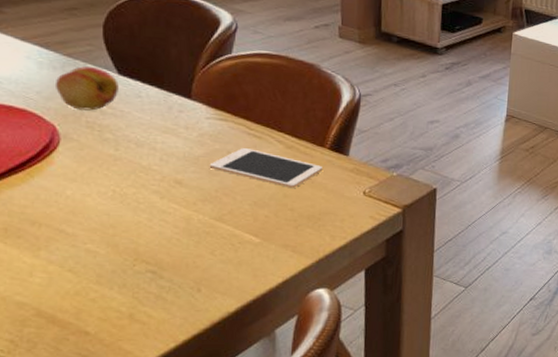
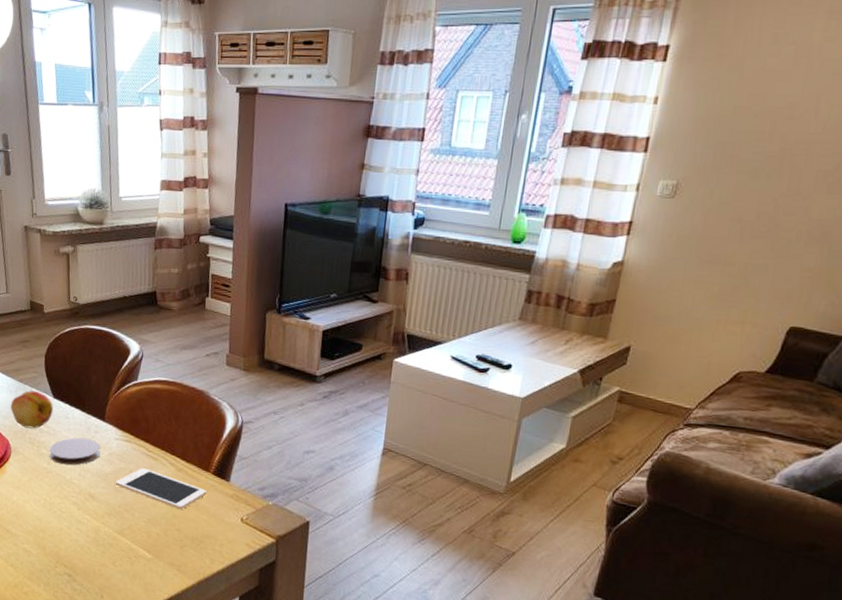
coaster: none [115,118,188,150] -> present [49,437,101,466]

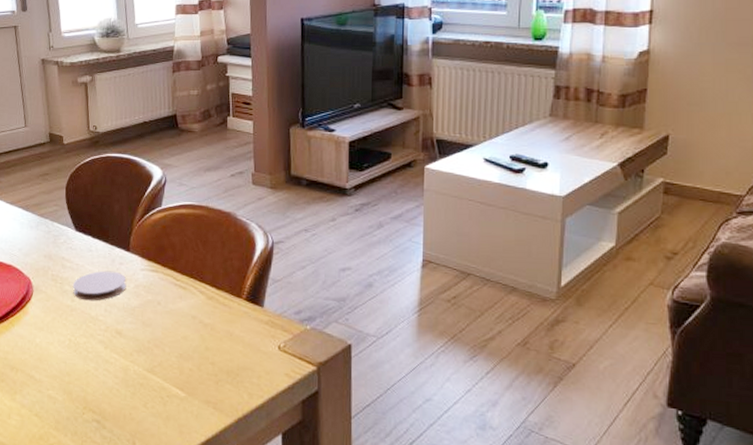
fruit: present [10,390,53,429] -> none [31,225,76,265]
cell phone: present [115,468,207,510] -> none [143,299,241,342]

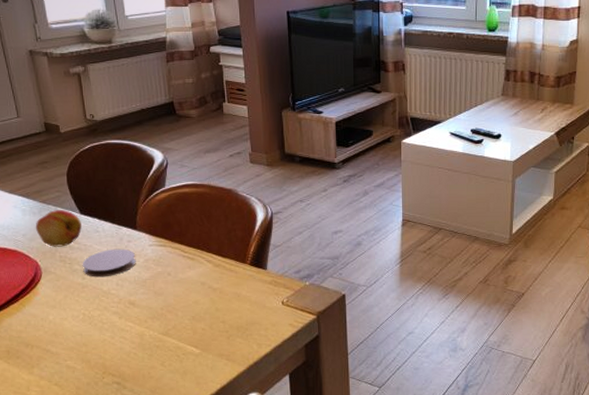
fruit: none [31,225,76,265] -> present [35,210,82,247]

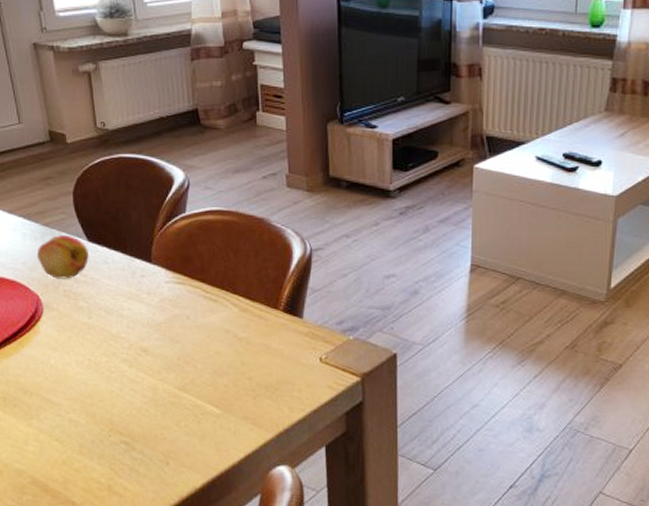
coaster: present [82,248,136,277] -> none [88,284,150,318]

